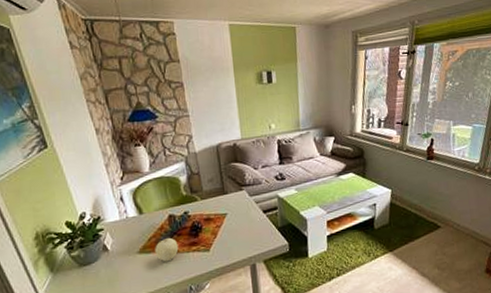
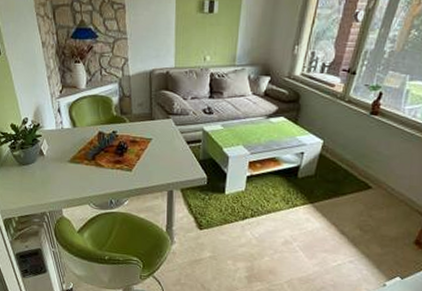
fruit: present [155,237,179,262] -> none [83,152,104,174]

